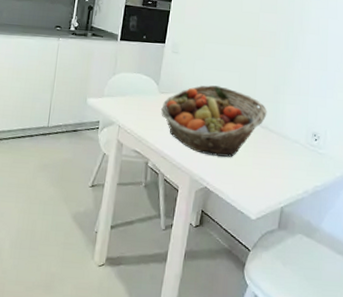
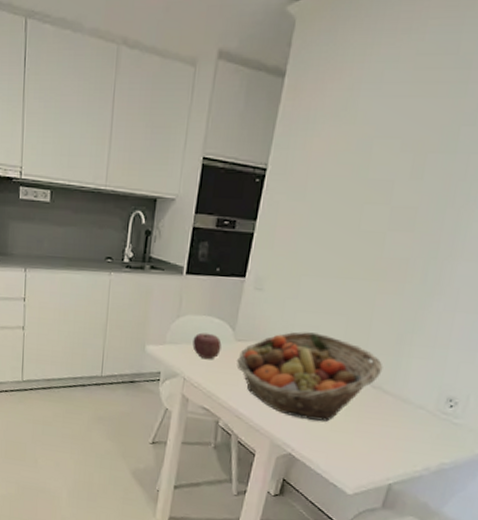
apple: none [126,87,149,110] -> present [192,332,222,360]

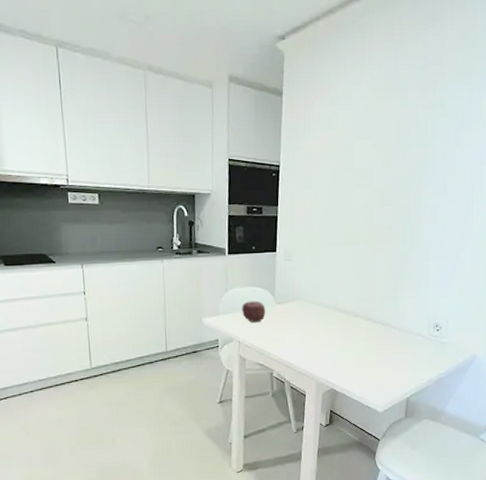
fruit basket: present [236,331,383,422] -> none [279,289,388,359]

